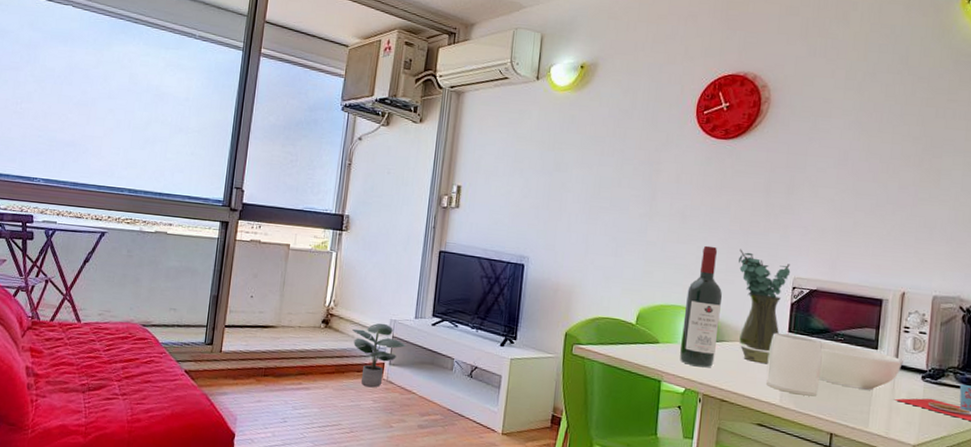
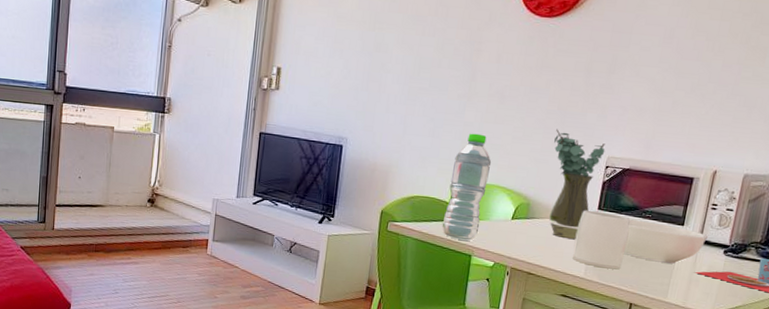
potted plant: present [352,322,406,388] -> none [177,201,229,262]
water bottle: none [628,252,677,365] -> present [441,133,492,241]
wine bottle: present [679,245,723,368] -> none [490,125,536,243]

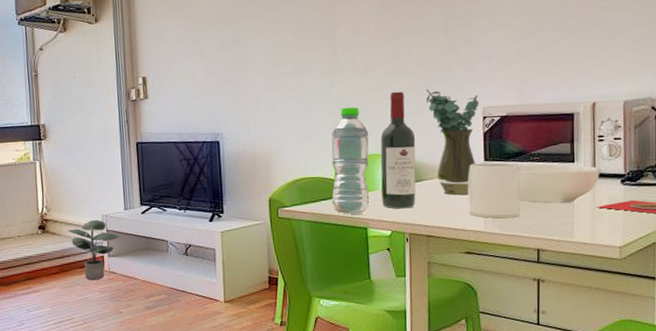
potted plant: none [177,201,229,262] -> present [68,219,121,281]
wine bottle: none [490,125,536,243] -> present [380,91,416,209]

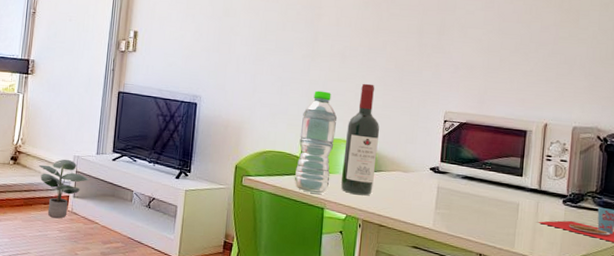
vase: present [426,89,479,195] -> none [394,86,442,192]
mug: present [467,162,521,219] -> none [420,162,472,220]
bowl: present [518,164,601,204] -> none [469,171,546,214]

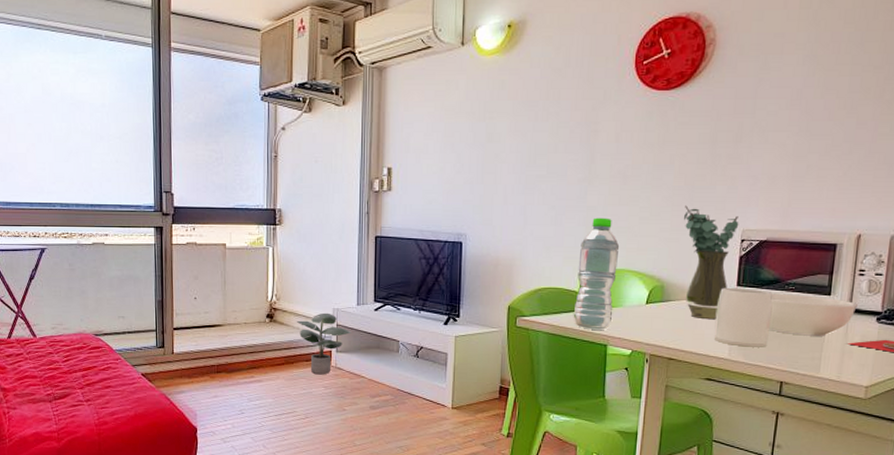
wine bottle: present [340,83,380,196] -> none [624,205,668,329]
vase: none [394,86,442,192] -> present [684,205,739,320]
mug: none [420,162,472,220] -> present [714,287,773,347]
bowl: none [469,171,546,214] -> present [769,293,857,336]

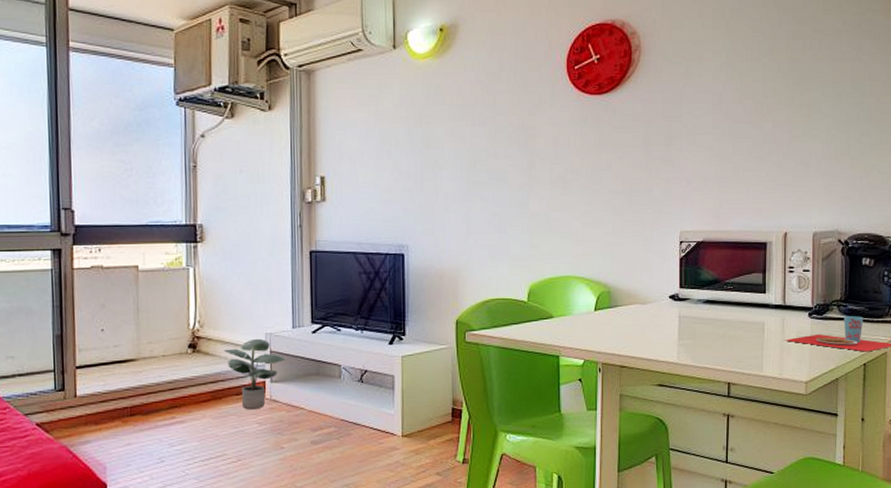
water bottle: present [573,217,620,330] -> none [523,223,565,341]
vase: present [684,205,739,320] -> none [625,209,677,324]
mug: present [714,287,773,347] -> none [662,289,714,350]
bowl: present [769,293,857,336] -> none [712,293,790,335]

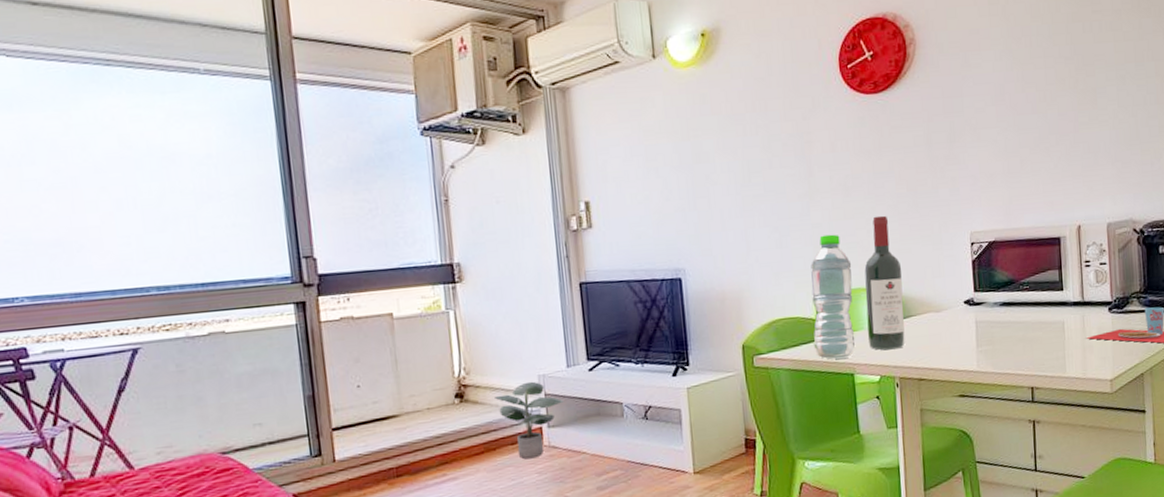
water bottle: none [523,223,565,341] -> present [810,234,855,360]
wine bottle: none [574,209,612,336] -> present [864,215,905,350]

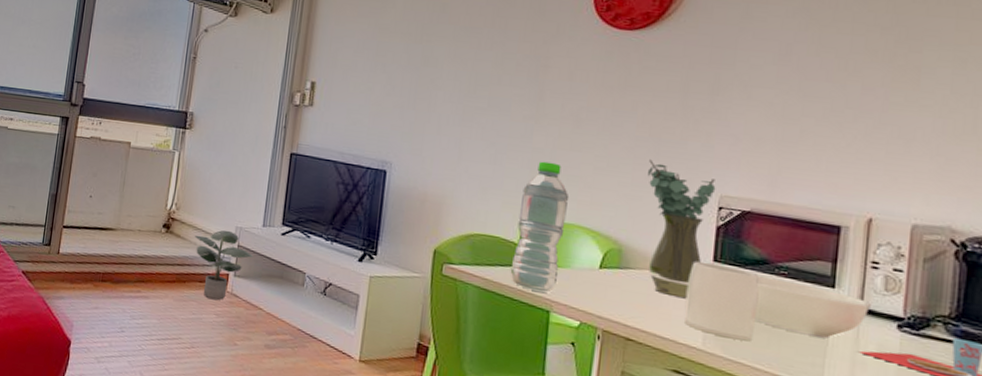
wine bottle: present [864,215,905,350] -> none [572,154,628,299]
vase: none [911,212,966,332] -> present [648,159,716,299]
mug: none [957,293,1013,356] -> present [684,261,760,341]
bowl: none [1008,293,1089,337] -> present [755,276,871,339]

